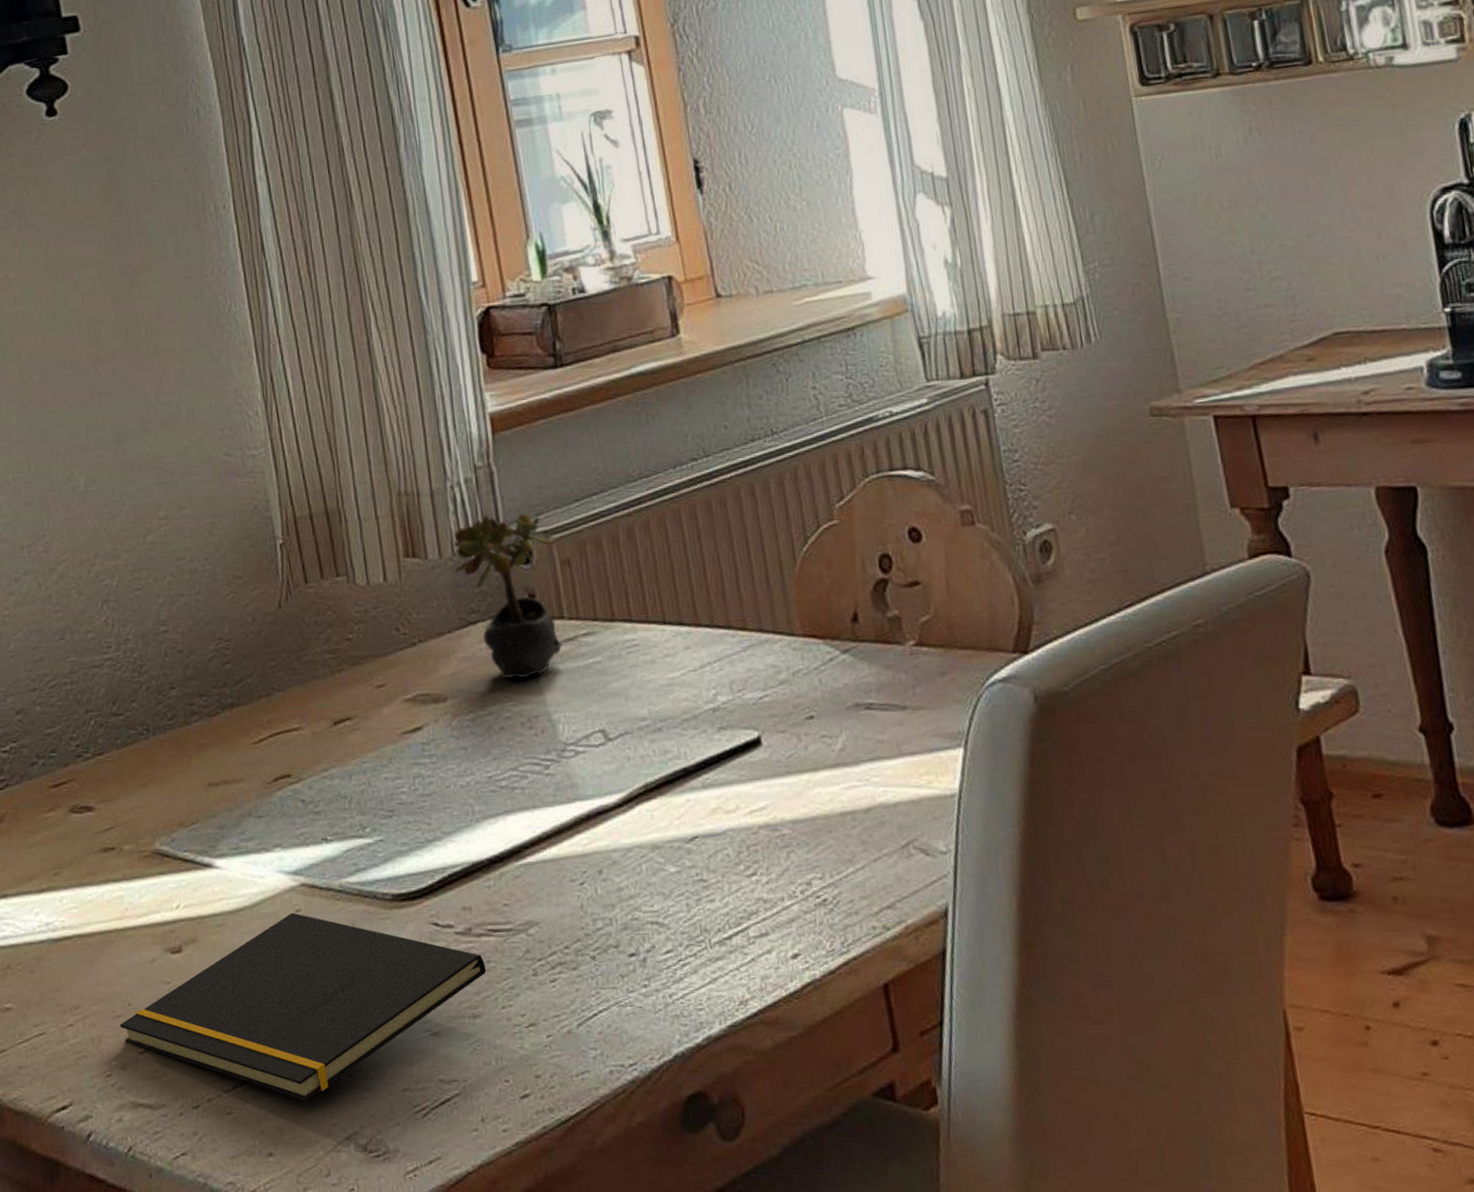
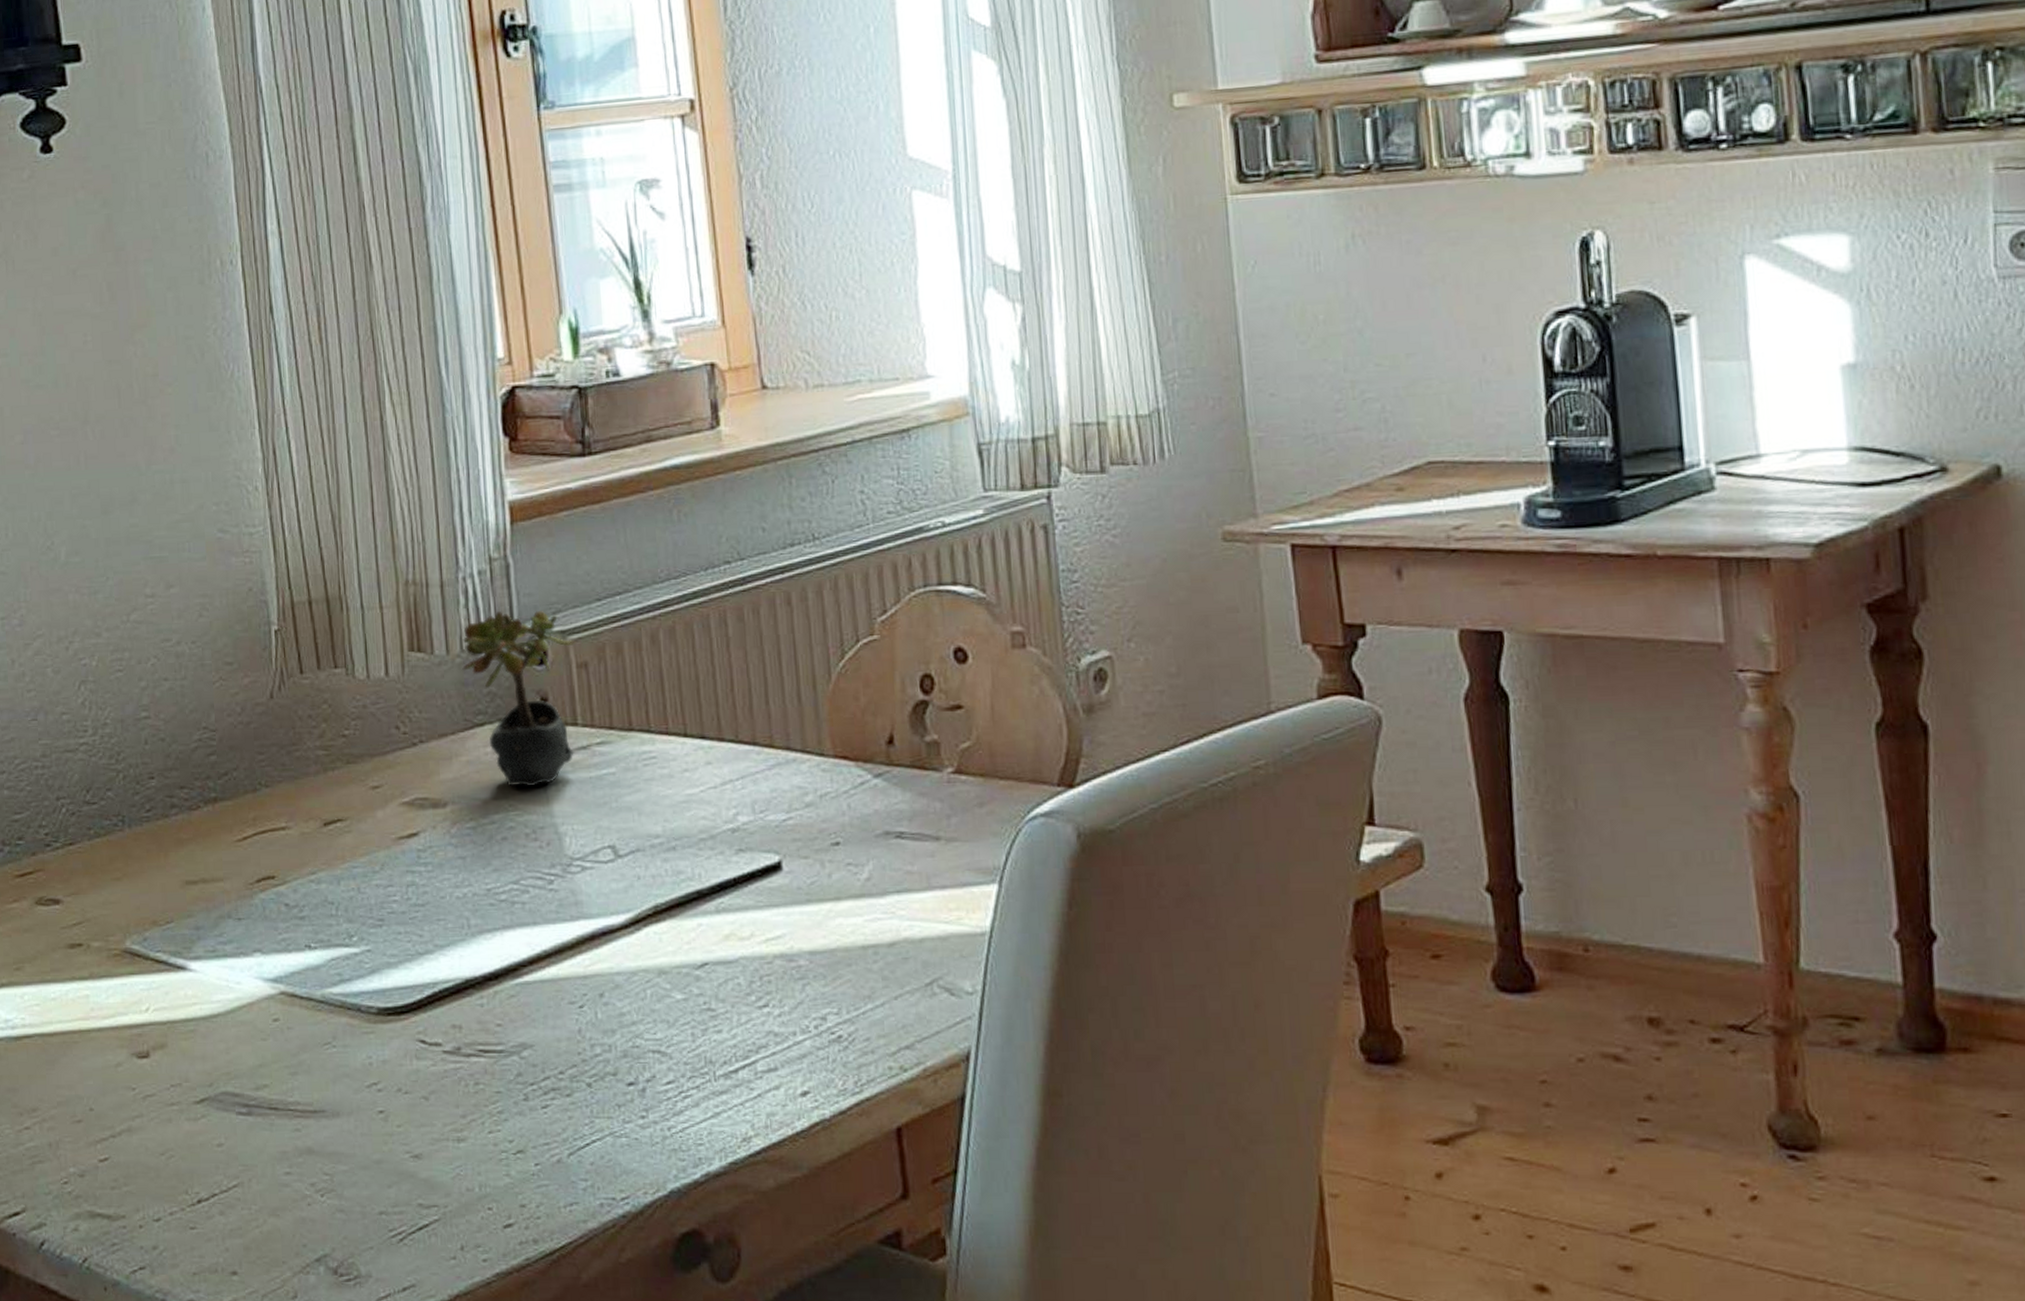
notepad: present [119,912,487,1101] -> none [79,1021,474,1219]

